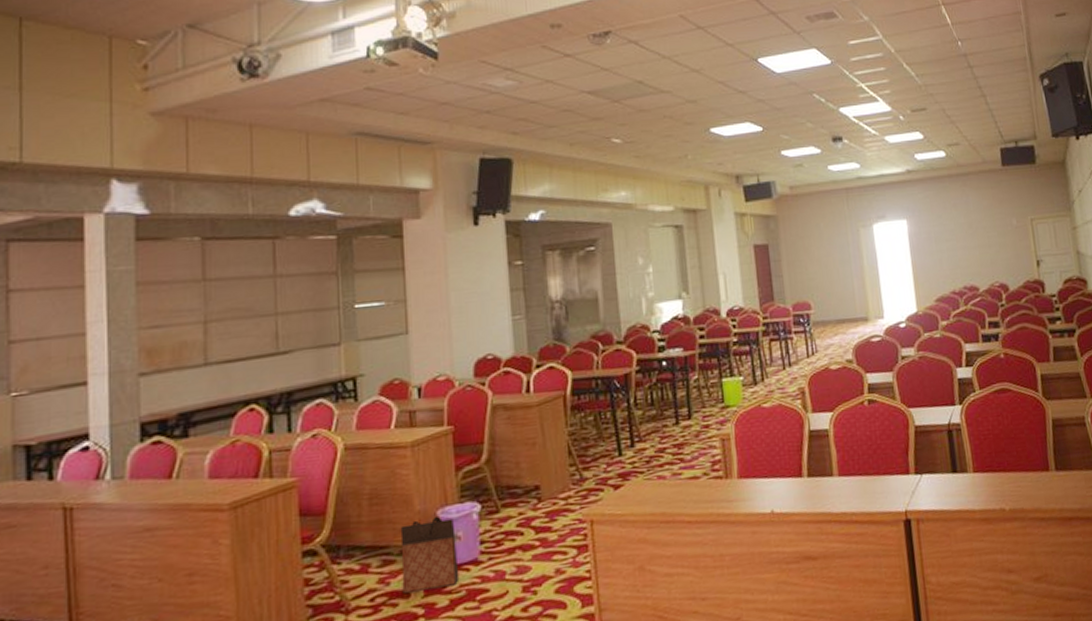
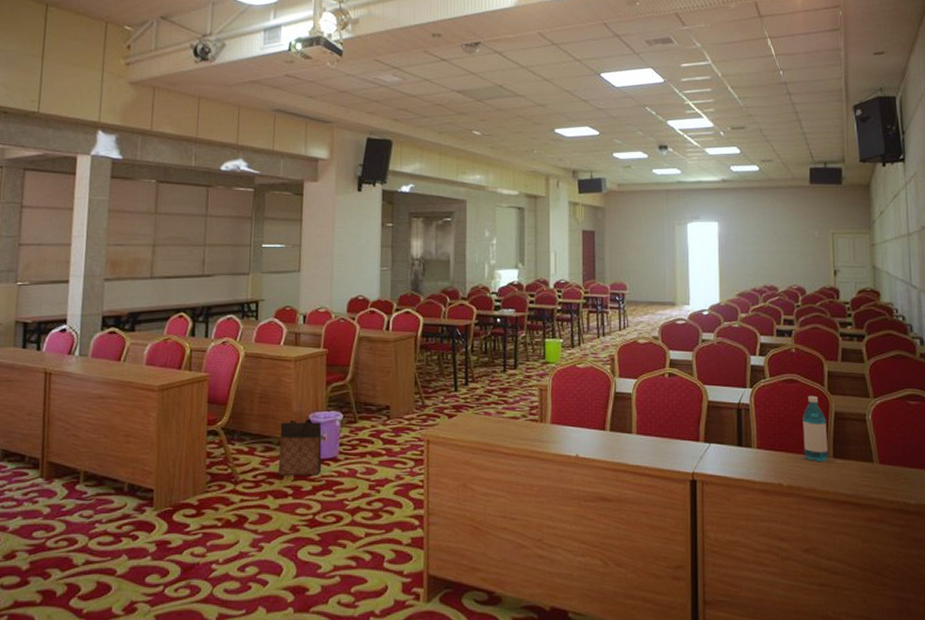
water bottle: none [1018,403,1051,479] -> present [802,395,829,463]

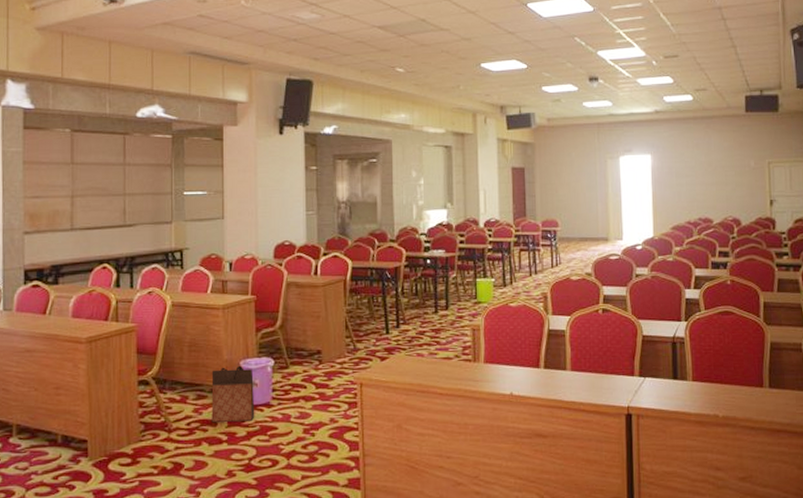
water bottle: present [802,395,829,463] -> none [738,327,765,393]

